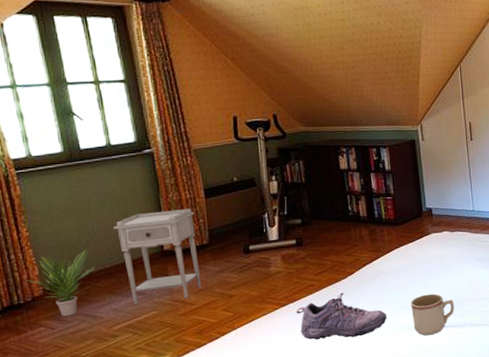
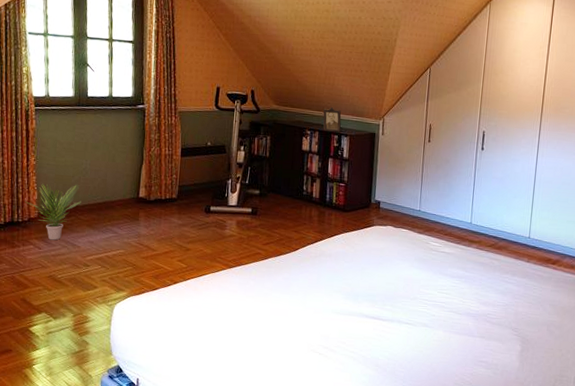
nightstand: present [113,208,202,305] -> none [102,161,170,244]
athletic shoe: present [296,292,387,340] -> none [241,265,321,311]
photo frame: none [356,120,380,147] -> present [323,107,343,133]
mug: present [410,293,454,335] -> none [344,283,386,323]

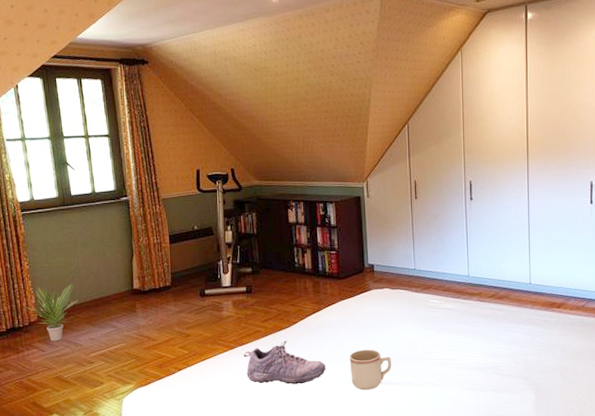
athletic shoe: none [241,265,321,311] -> present [243,340,326,385]
photo frame: present [323,107,343,133] -> none [305,176,327,201]
mug: none [344,283,386,323] -> present [349,349,391,389]

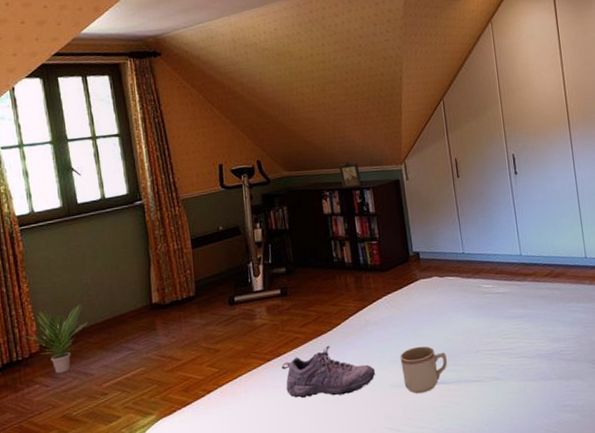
photo frame: none [305,176,327,201] -> present [339,161,364,189]

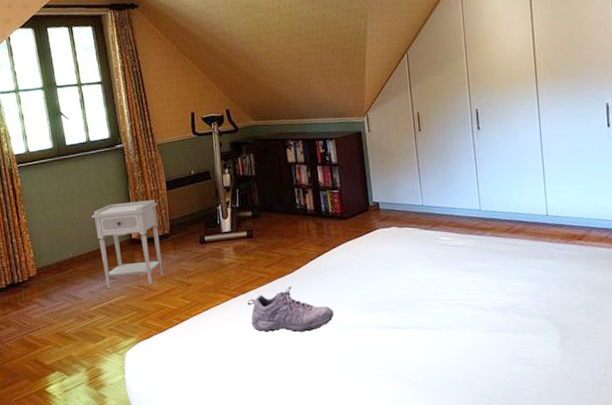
potted plant: present [22,303,88,374] -> none [22,235,76,296]
nightstand: none [106,259,188,361] -> present [91,200,164,288]
photo frame: present [339,161,364,189] -> none [303,112,327,140]
mug: present [400,346,447,393] -> none [358,292,403,335]

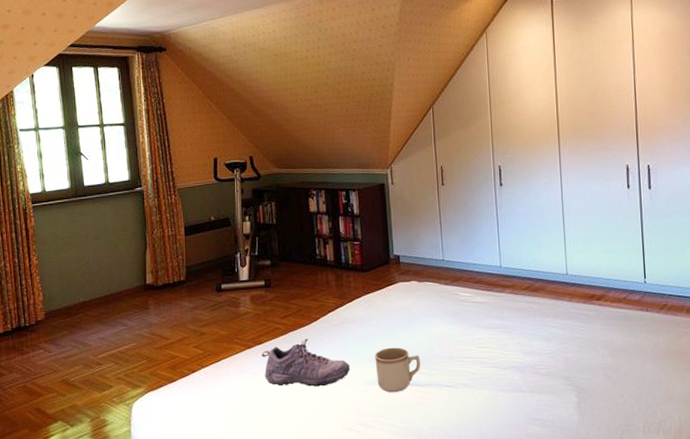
nightstand: present [91,200,164,288] -> none [106,245,177,335]
mug: none [358,292,403,335] -> present [375,347,420,392]

